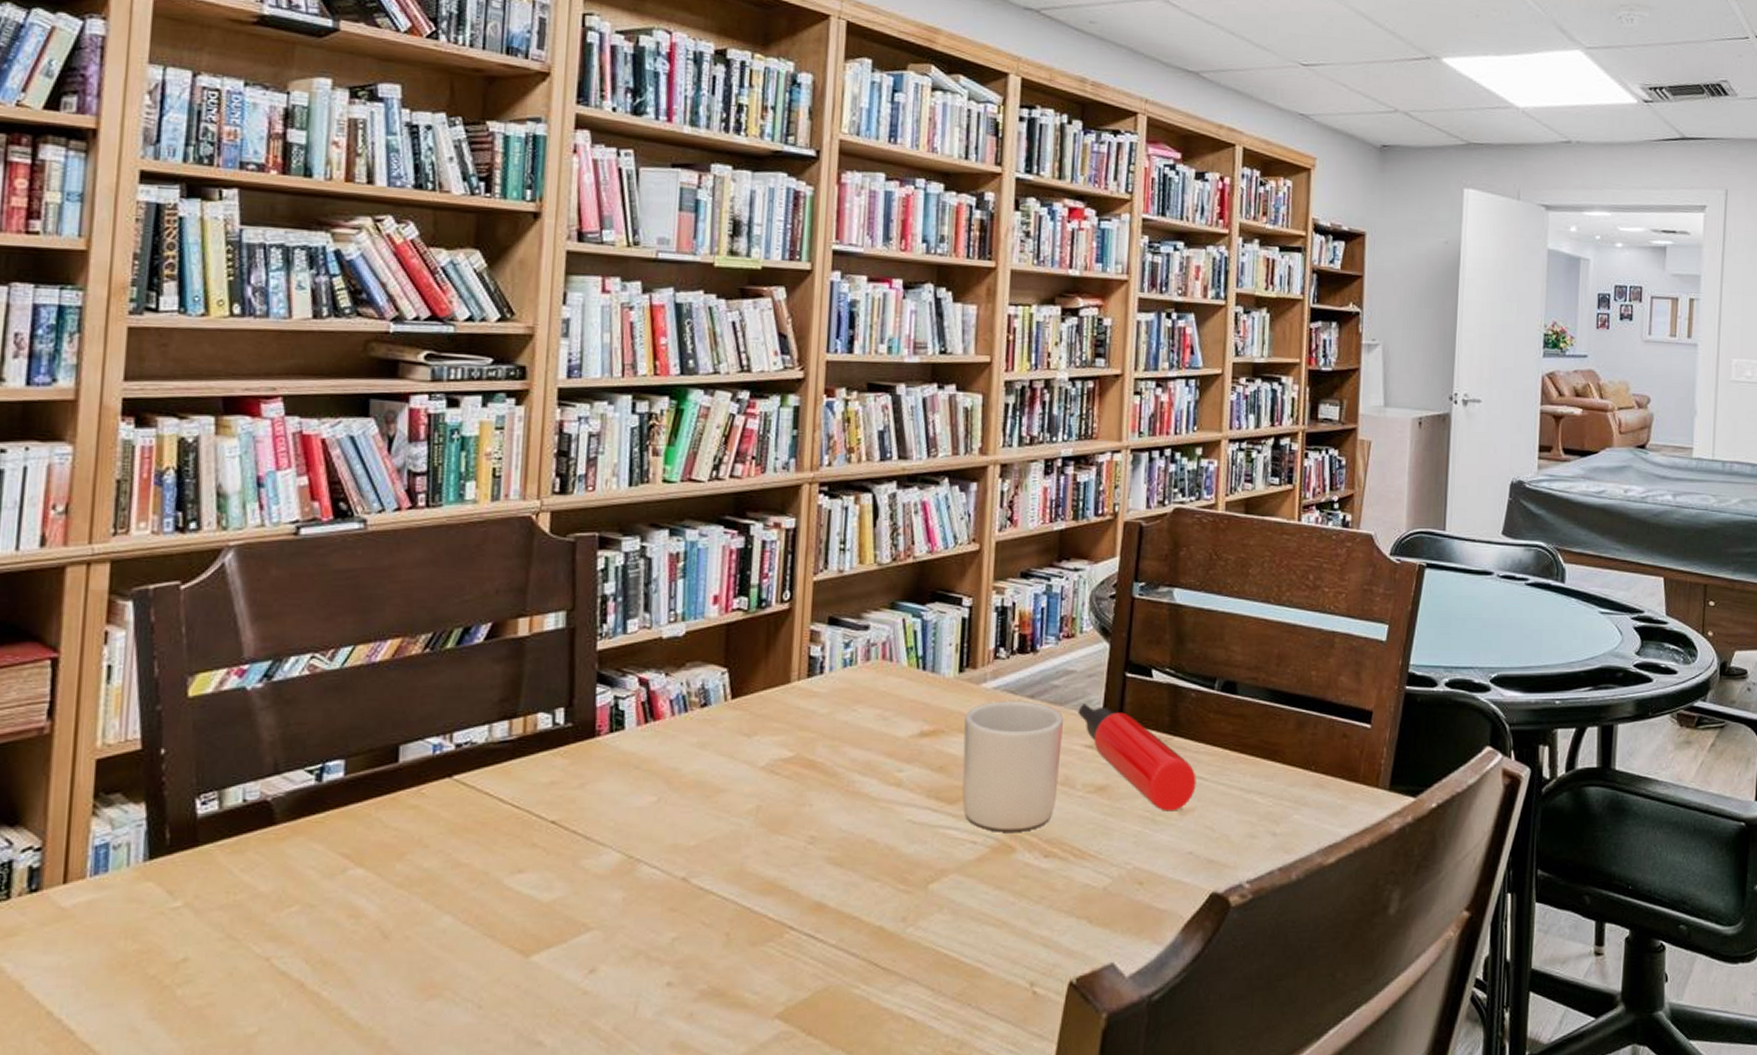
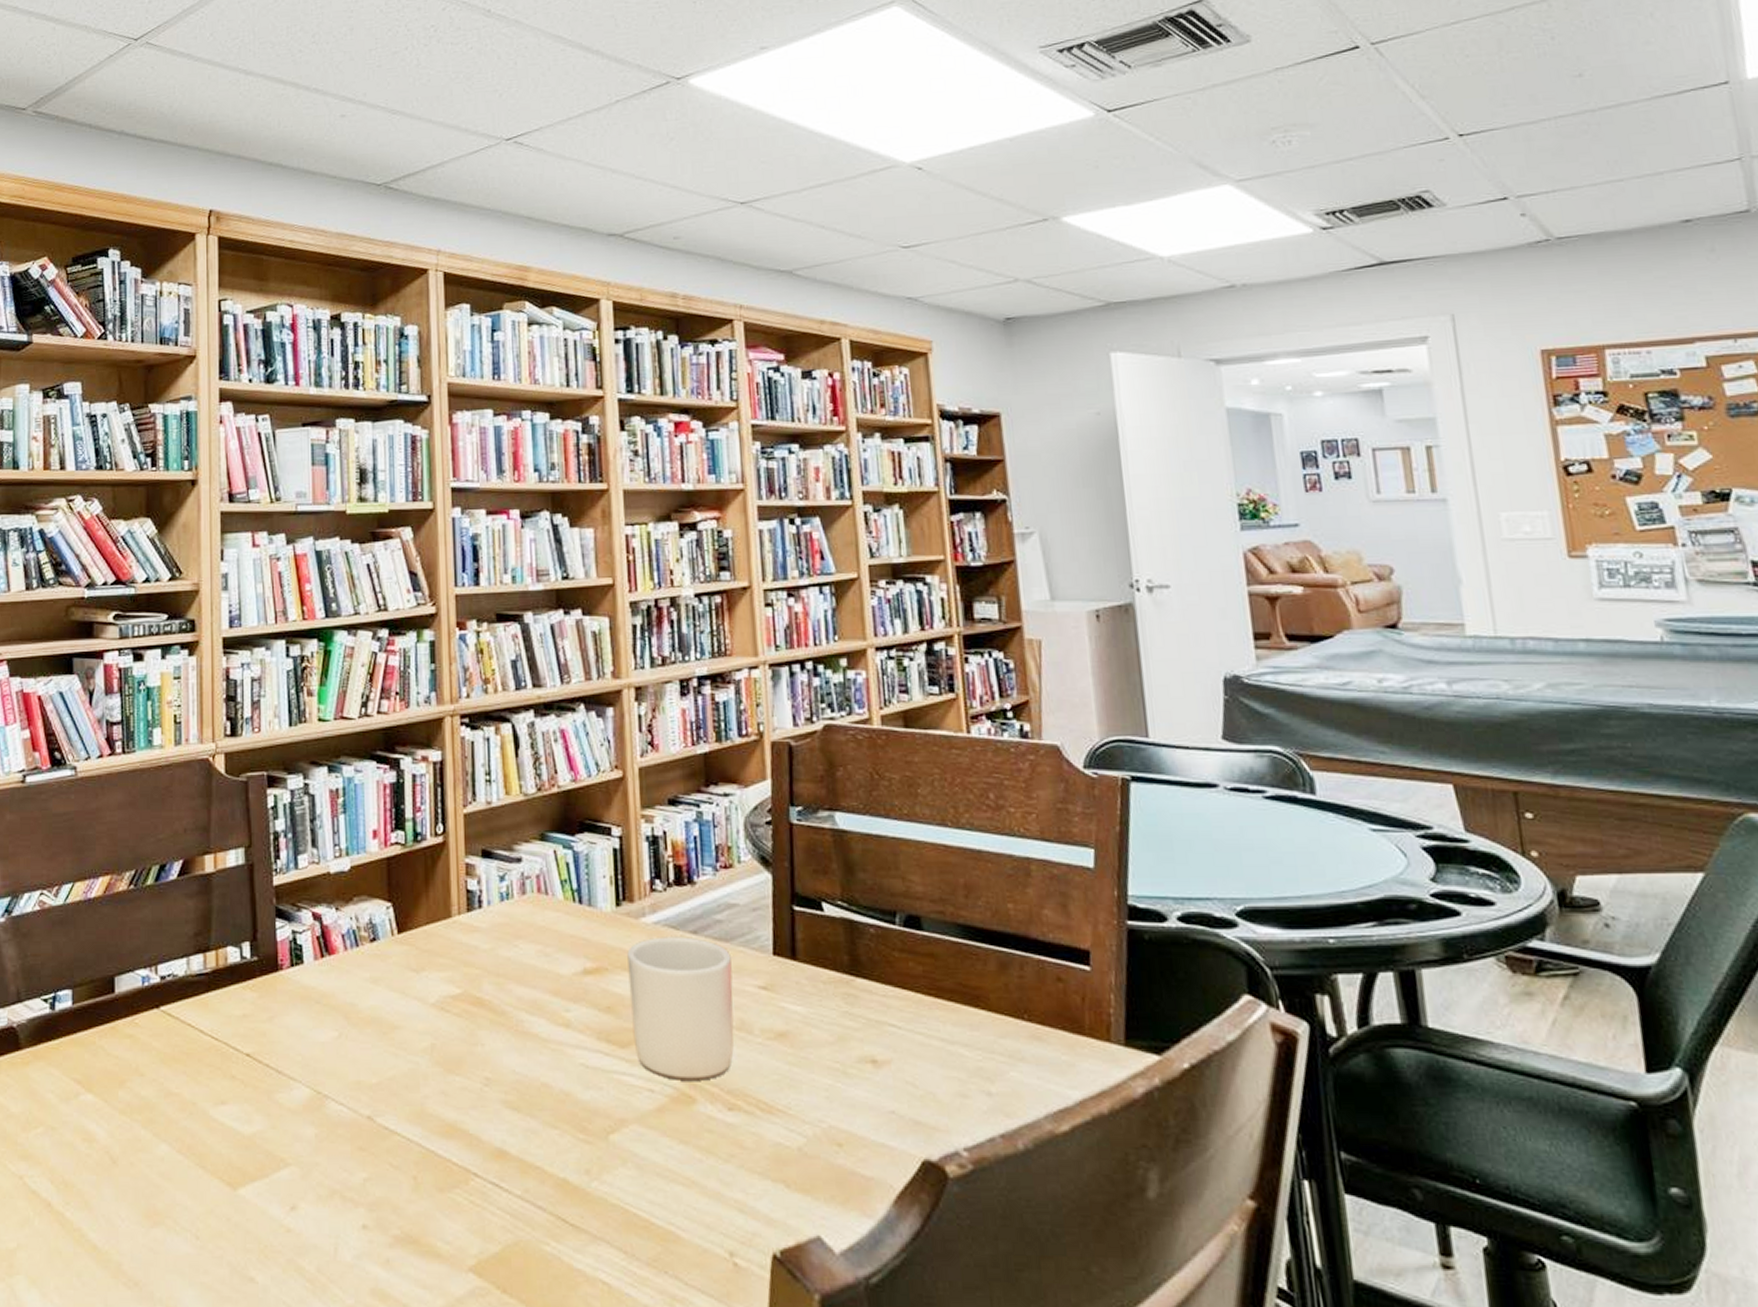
water bottle: present [1078,704,1196,812] -> none [746,940,889,1063]

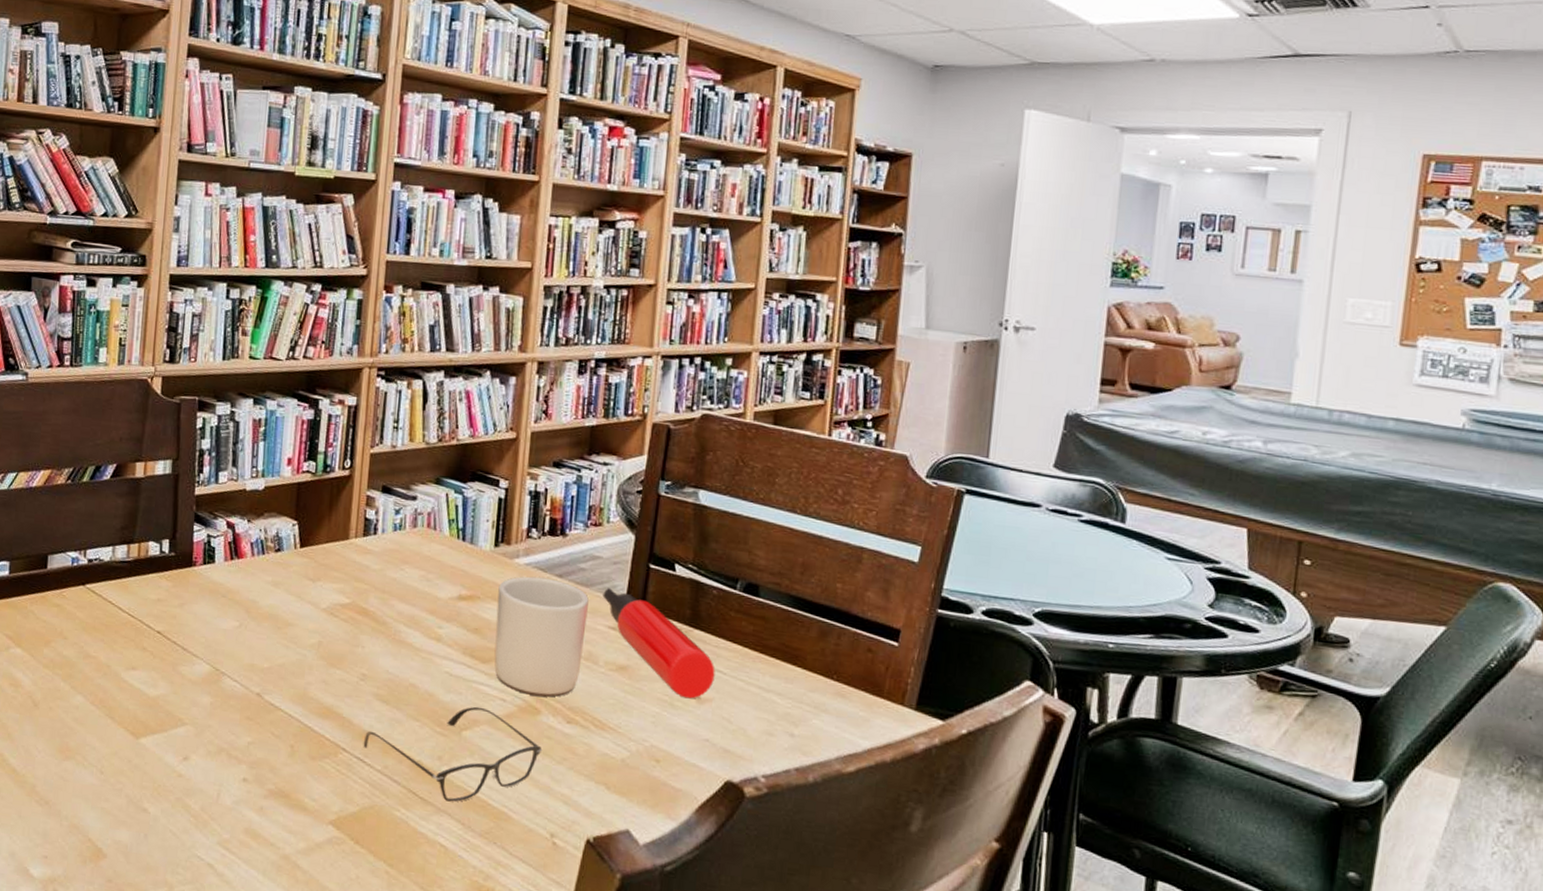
eyeglasses: none [496,1102,705,1226] -> present [363,706,543,802]
water bottle: none [746,940,889,1063] -> present [602,588,715,699]

